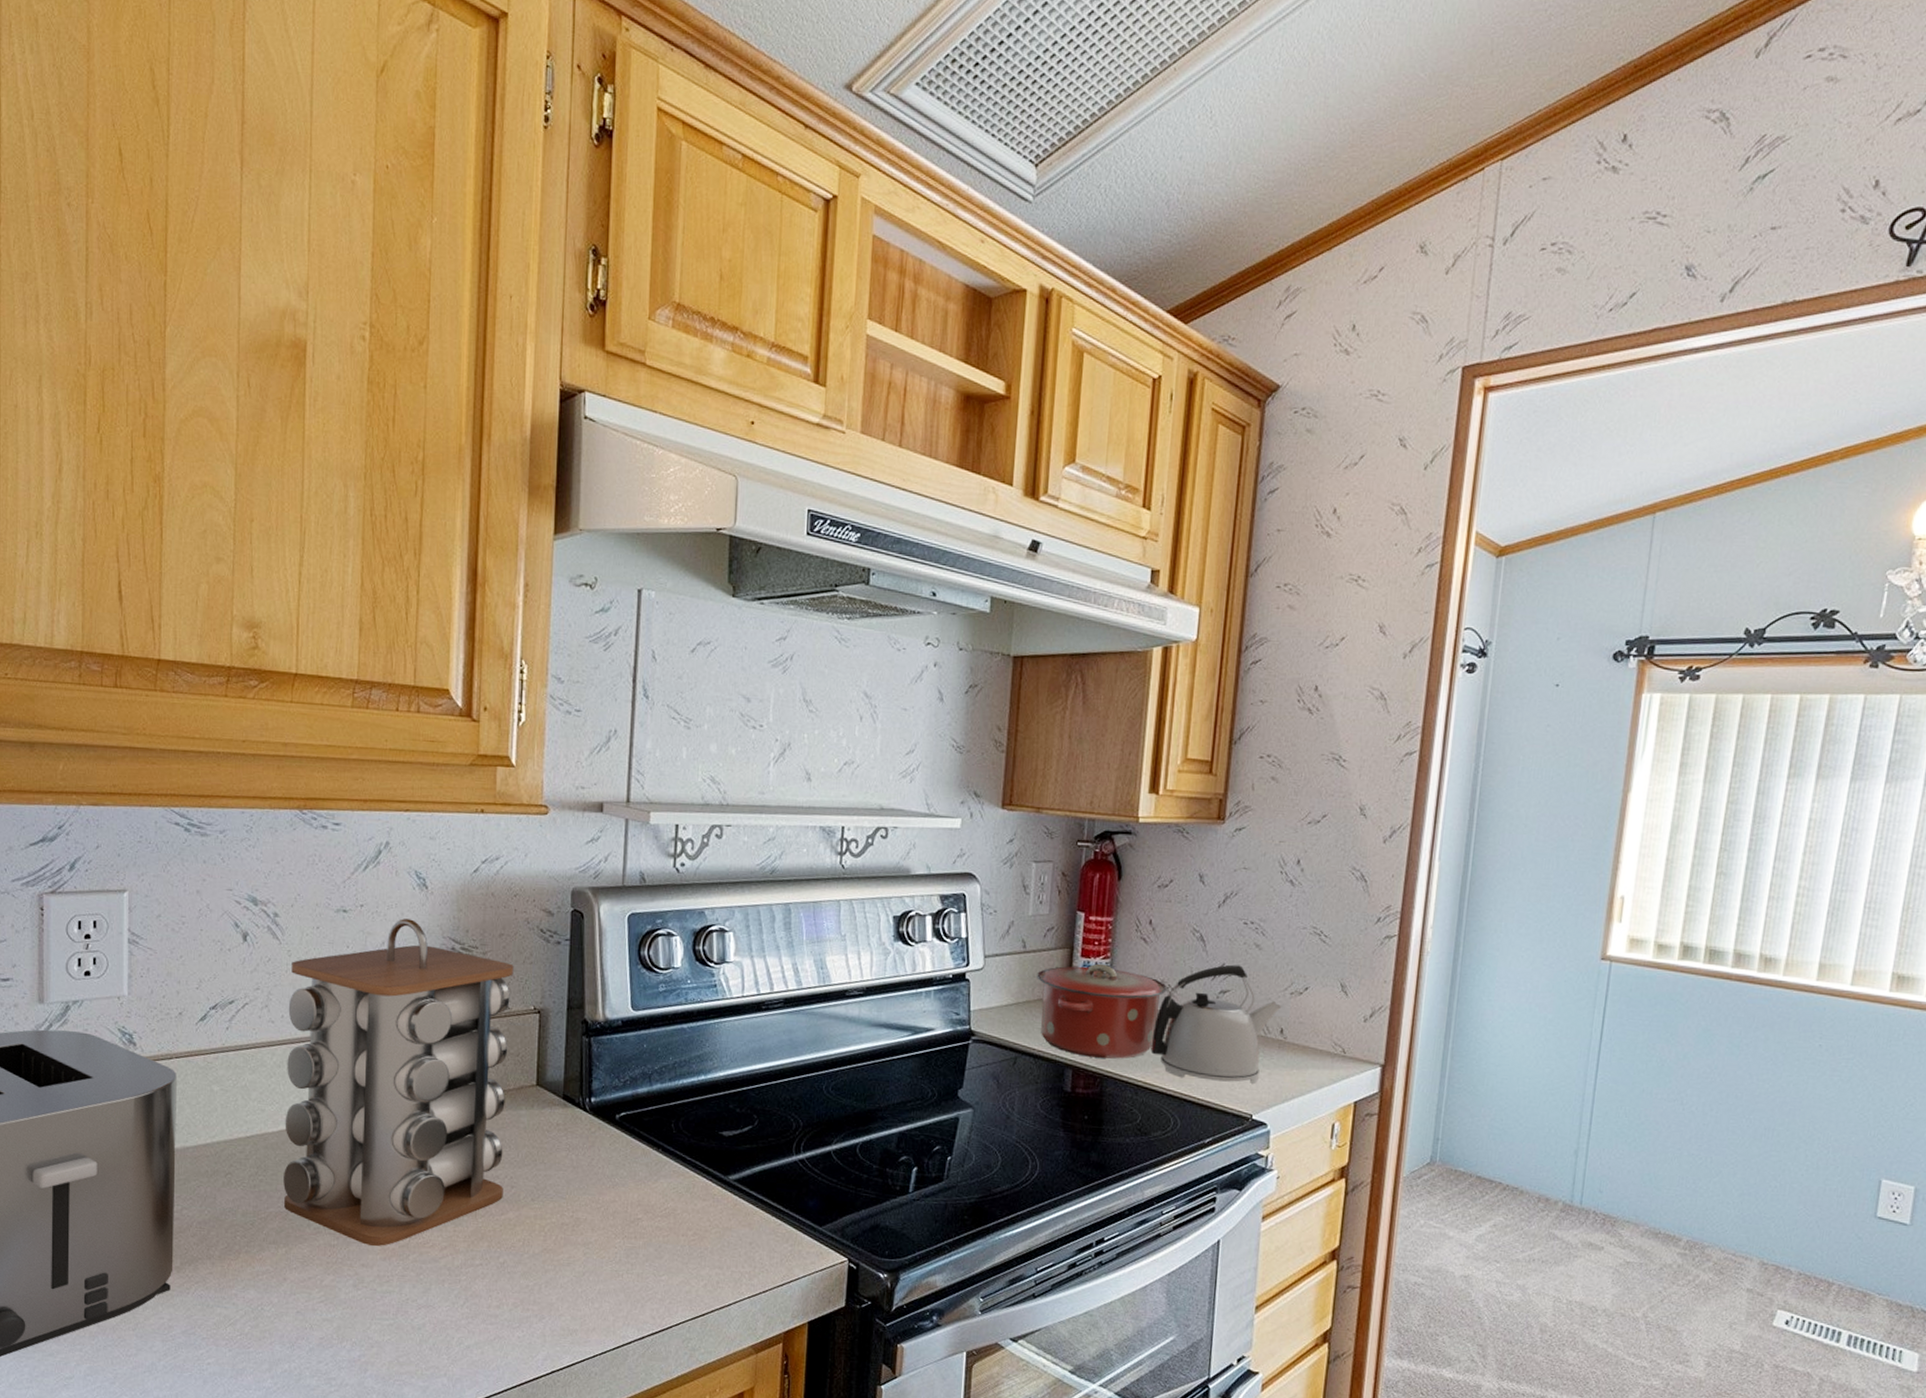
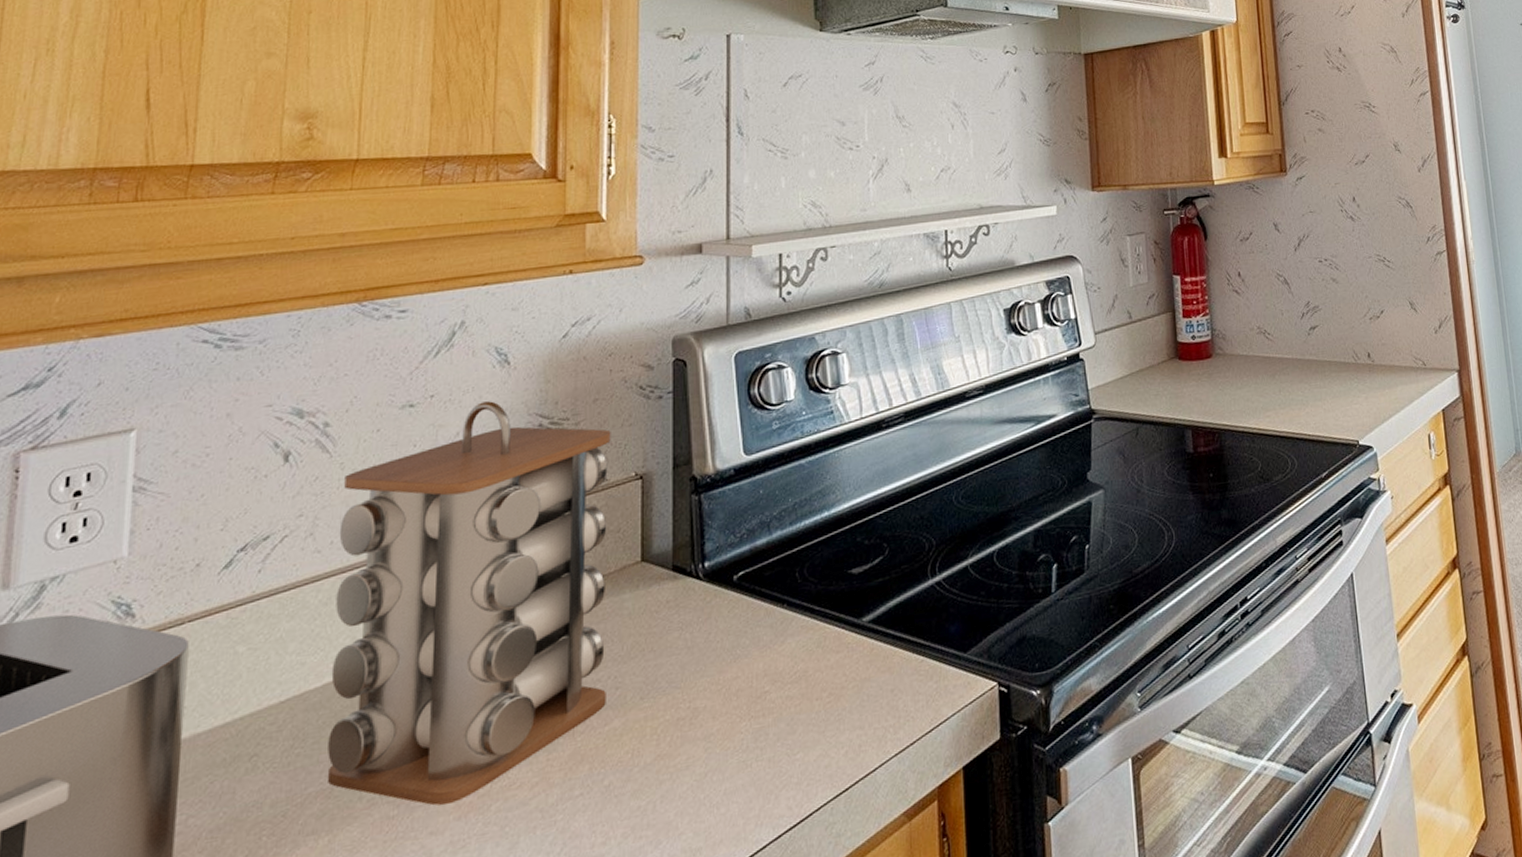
casserole: present [1037,963,1168,1059] -> none [1145,321,1265,414]
kettle: present [1150,964,1282,1084] -> none [1258,300,1365,418]

